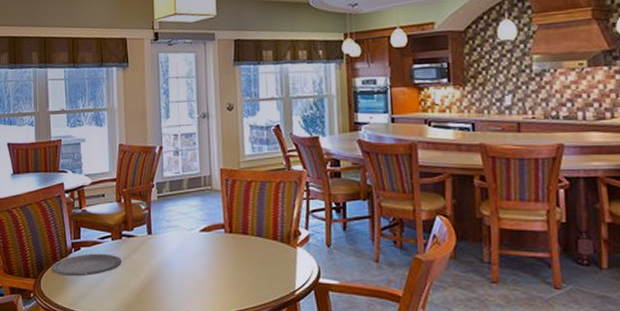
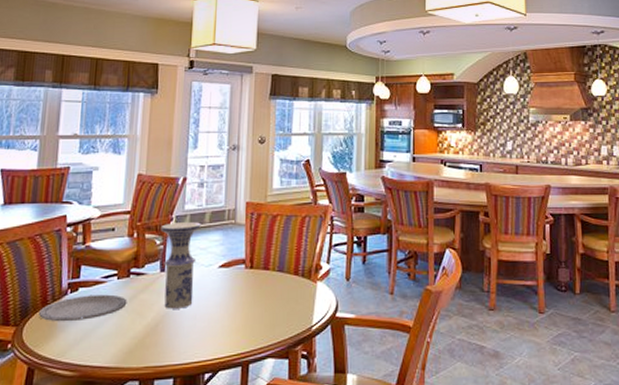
vase: none [144,188,180,269] -> present [160,222,201,309]

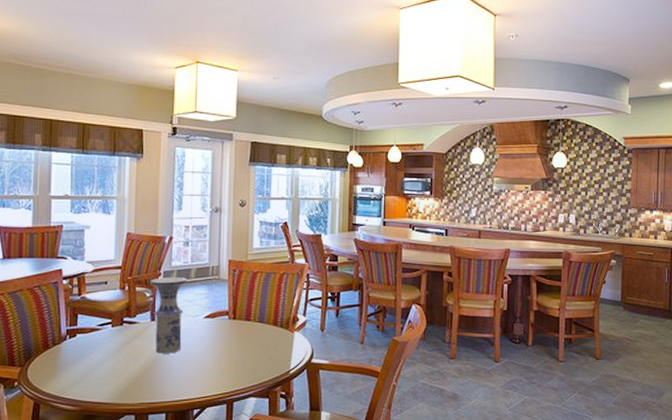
plate: present [39,294,127,322] -> none [41,340,122,364]

